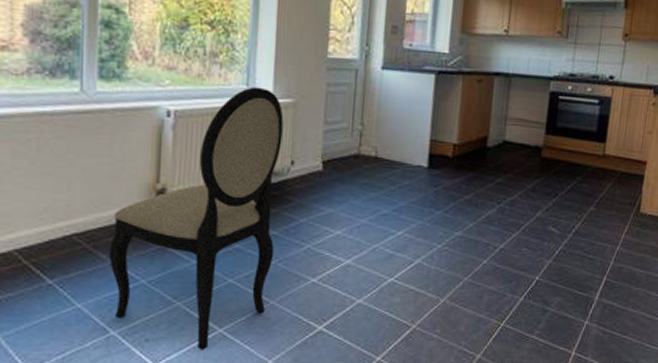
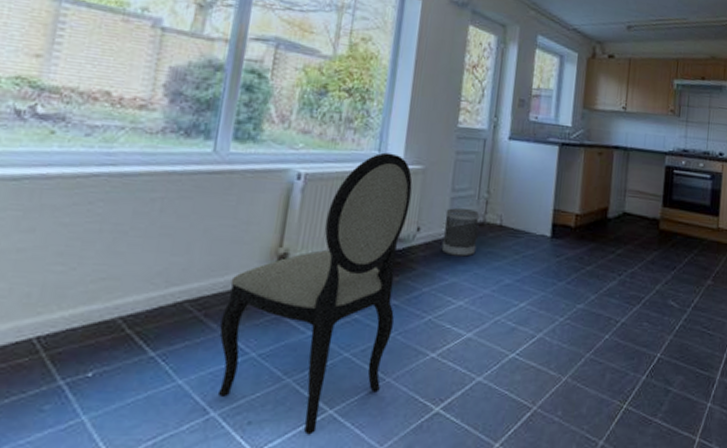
wastebasket: none [316,141,354,188] -> present [441,208,480,257]

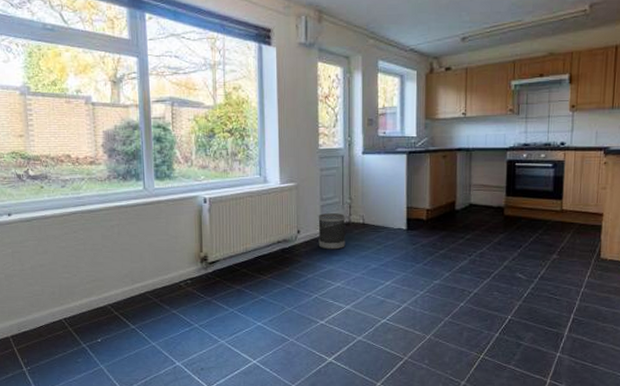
dining chair: present [217,152,413,435] -> none [171,176,289,377]

